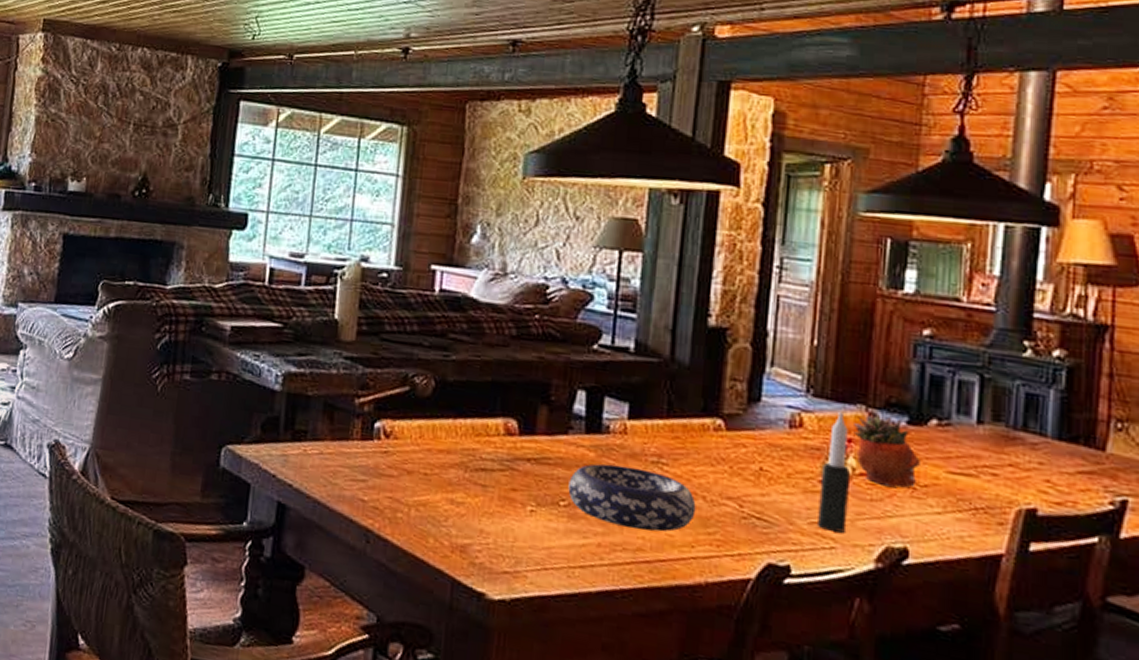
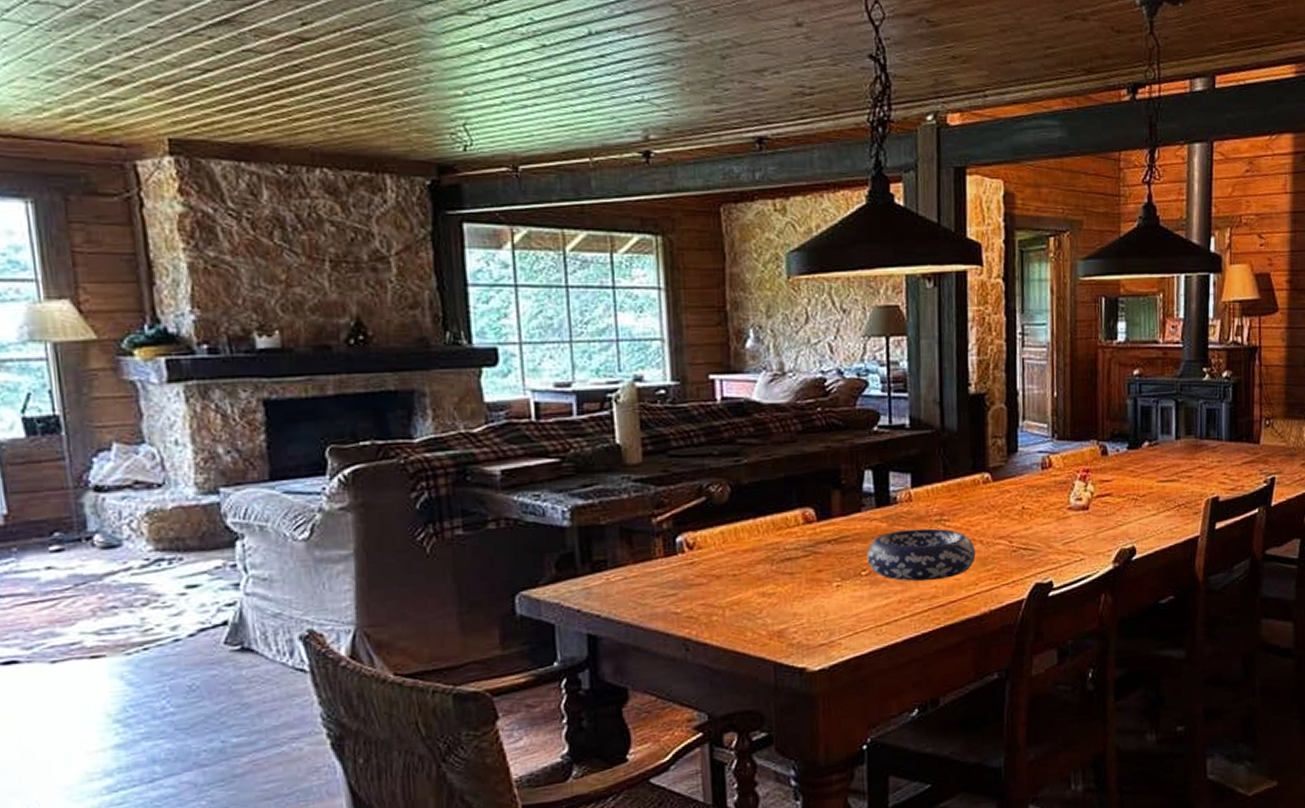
candle: present [818,411,851,533] -> none [1068,448,1091,547]
succulent planter: present [853,414,920,488] -> none [1089,445,1139,502]

